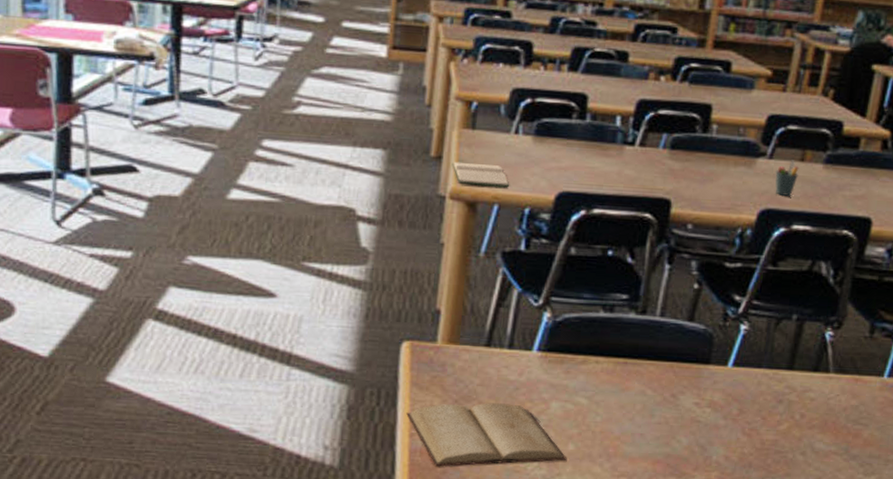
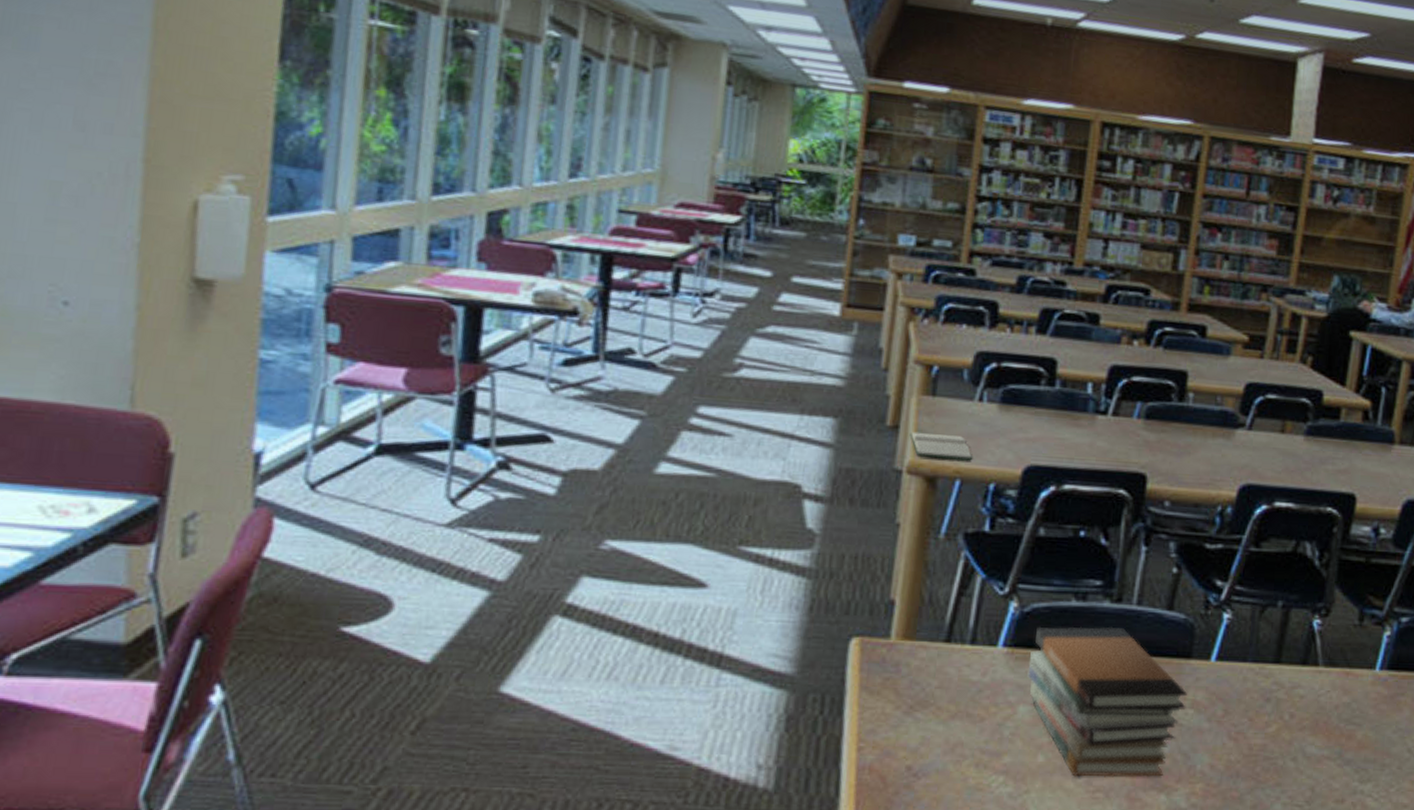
book: present [406,403,567,467] -> none [854,708,1036,787]
book stack: none [559,334,705,465] -> present [1027,626,1187,778]
pen holder: present [775,160,799,197] -> none [1255,431,1280,471]

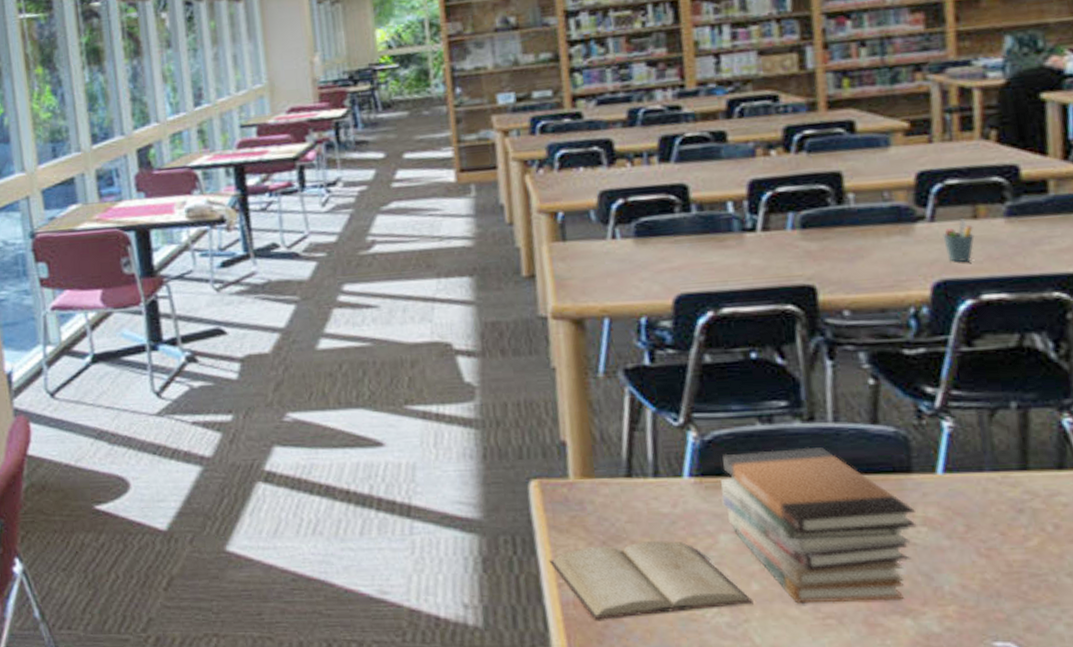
book: none [854,708,1036,787] -> present [549,541,753,620]
hardback book: present [909,431,973,461] -> none [547,276,618,301]
pen holder: none [1255,431,1280,471] -> present [942,218,975,263]

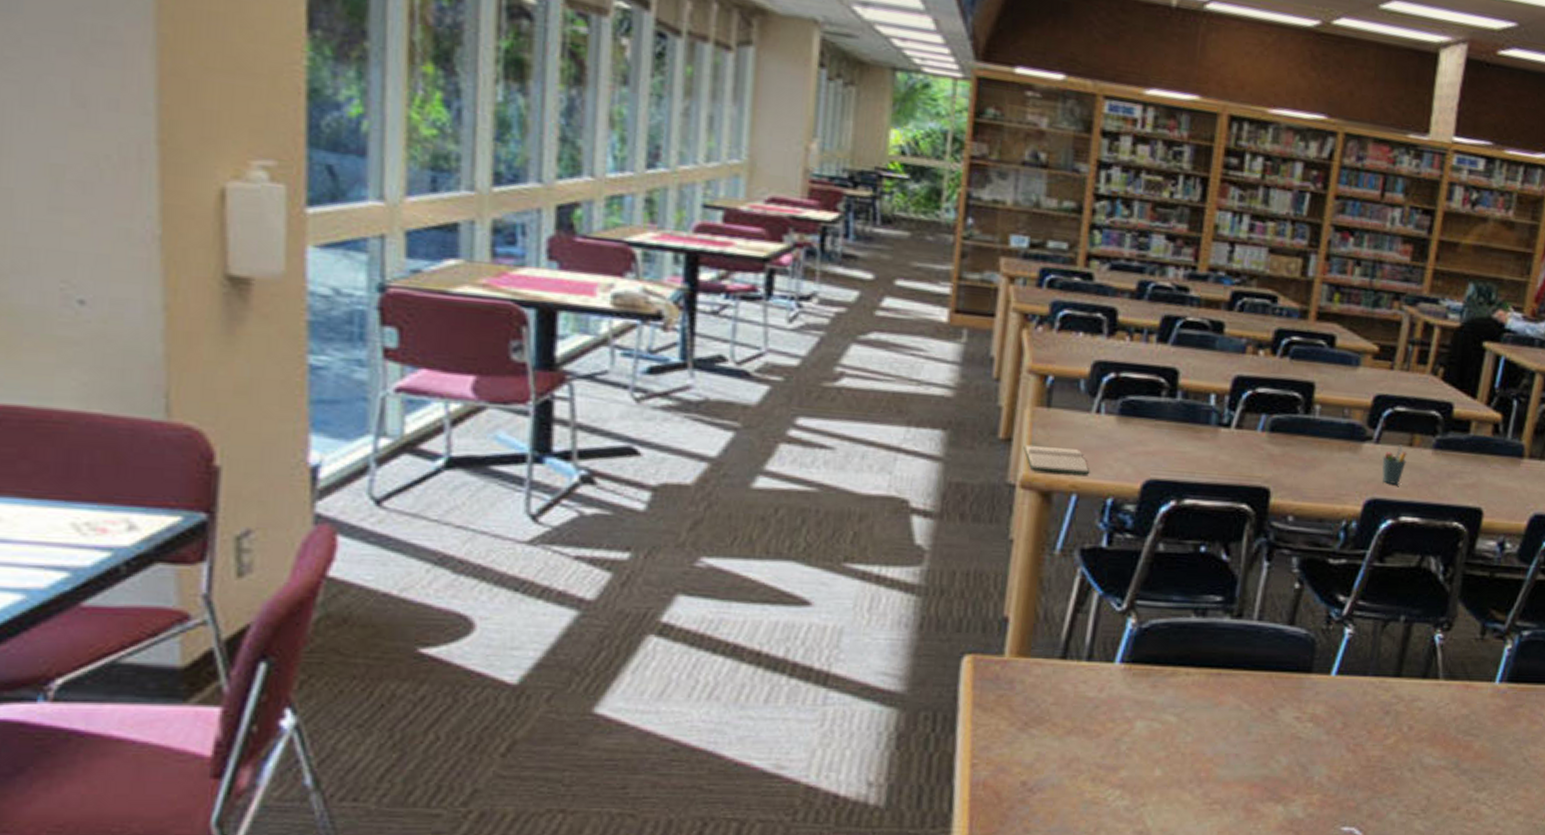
hardback book: none [547,276,618,301] -> present [1023,444,1090,475]
book: present [549,541,753,620] -> none [967,724,1153,802]
book stack: present [721,447,917,604] -> none [1145,642,1307,790]

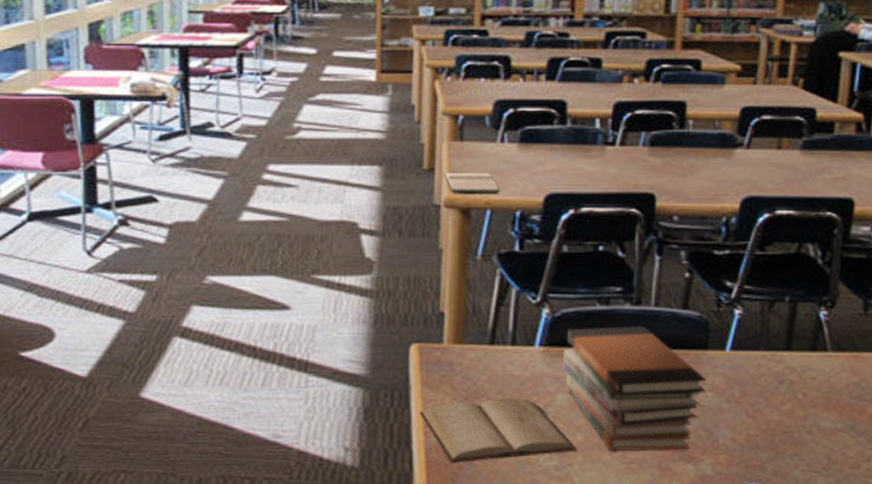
book: none [967,724,1153,802] -> present [420,398,577,462]
book stack: none [1145,642,1307,790] -> present [563,325,706,451]
pen holder: present [1382,444,1407,485] -> none [754,148,777,184]

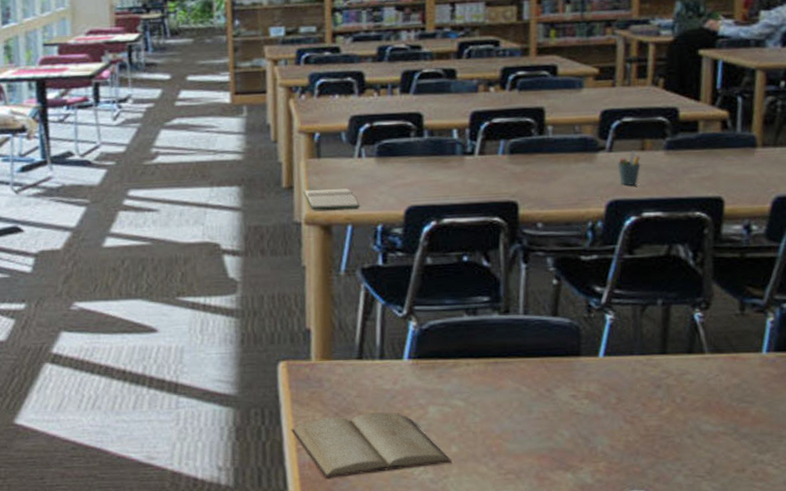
book stack: present [563,325,706,451] -> none [432,334,581,462]
pen holder: none [754,148,777,184] -> present [617,150,641,187]

